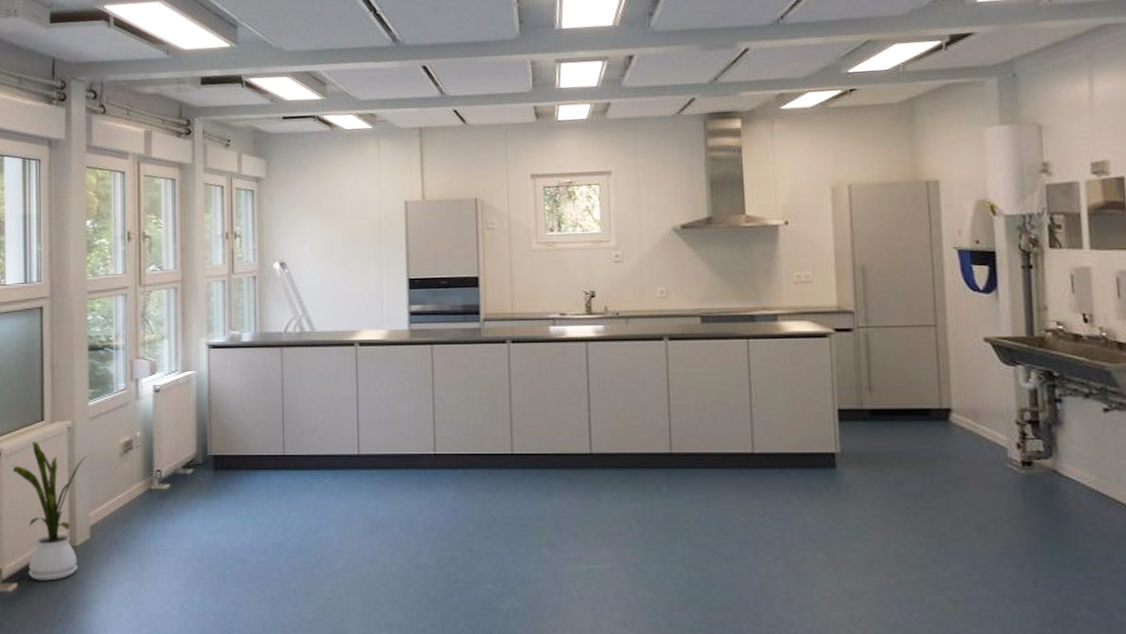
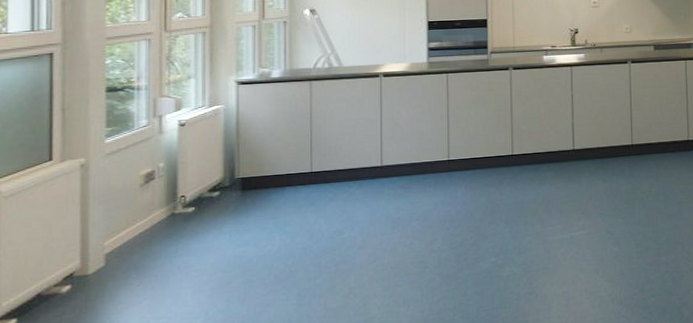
house plant: present [11,442,87,581] -> none [12,181,103,313]

